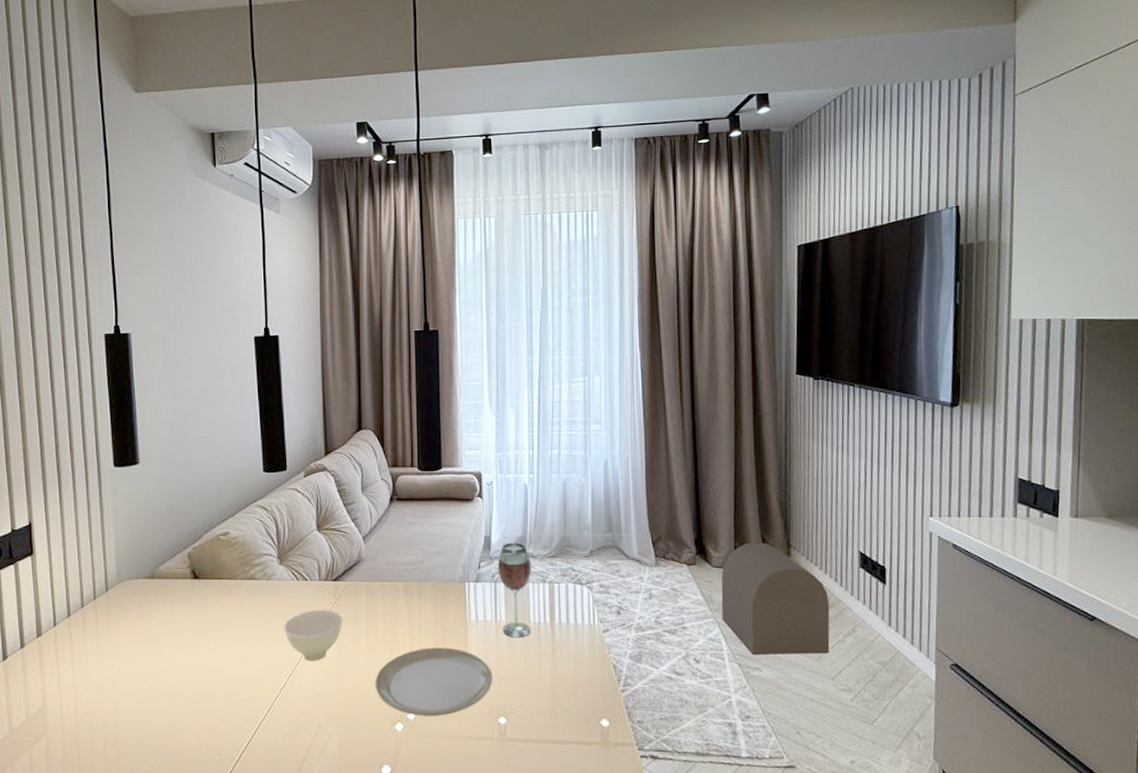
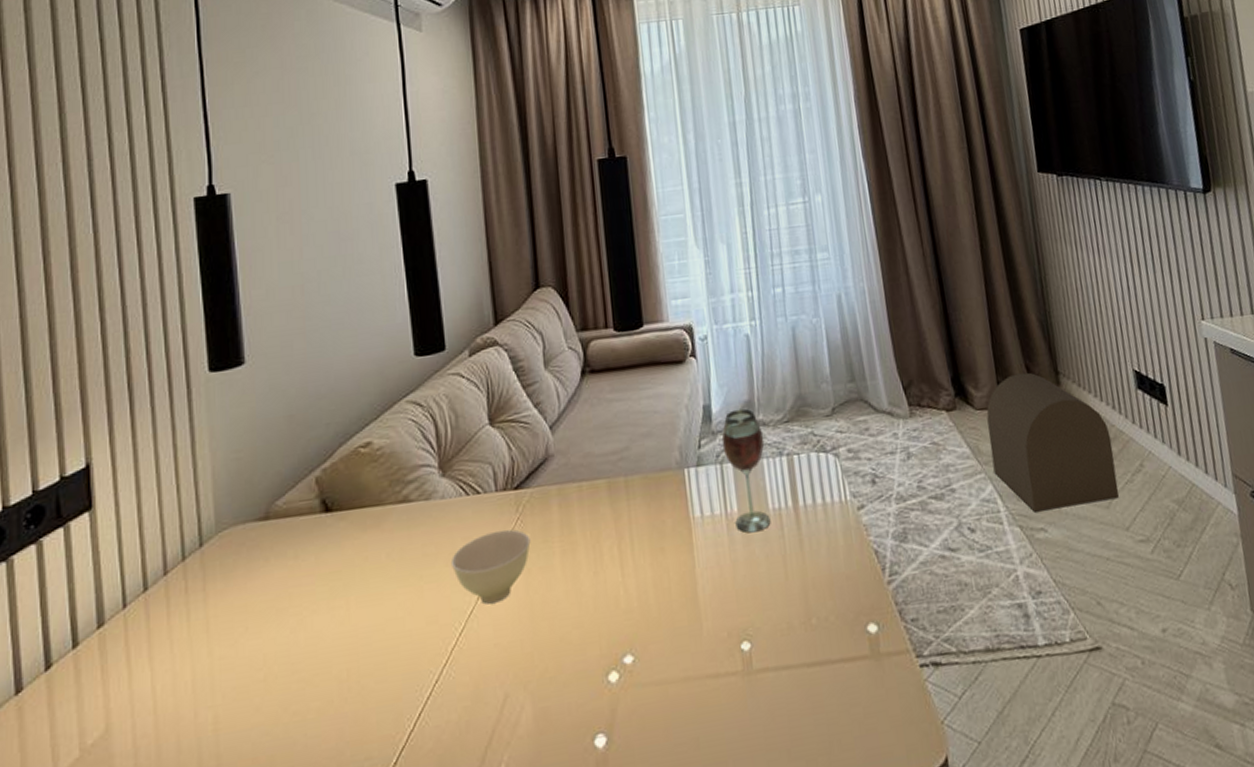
plate: present [375,647,493,716] -> none [577,557,729,658]

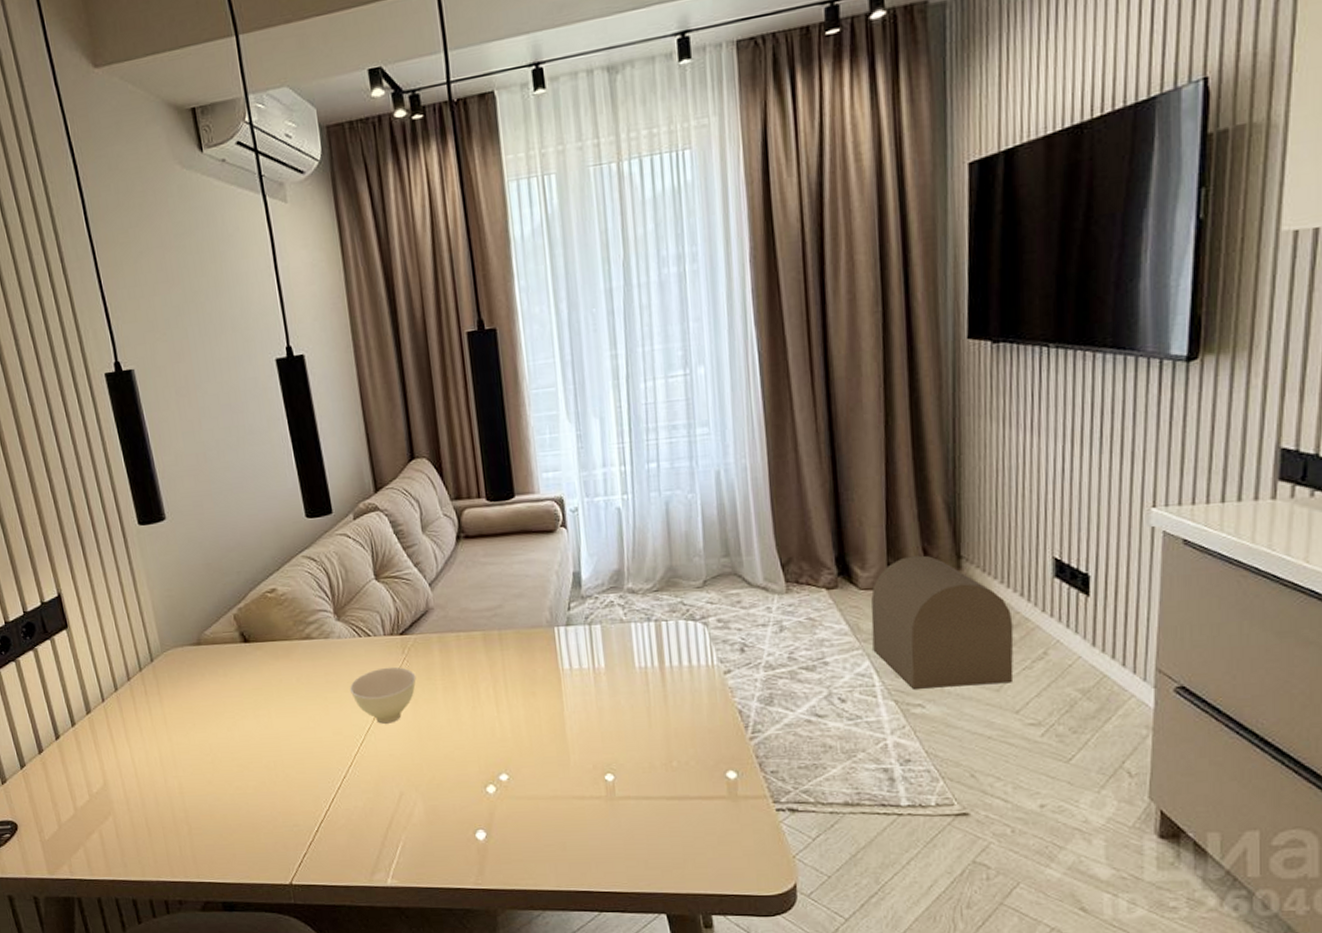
wineglass: present [721,408,771,533] -> none [590,576,637,686]

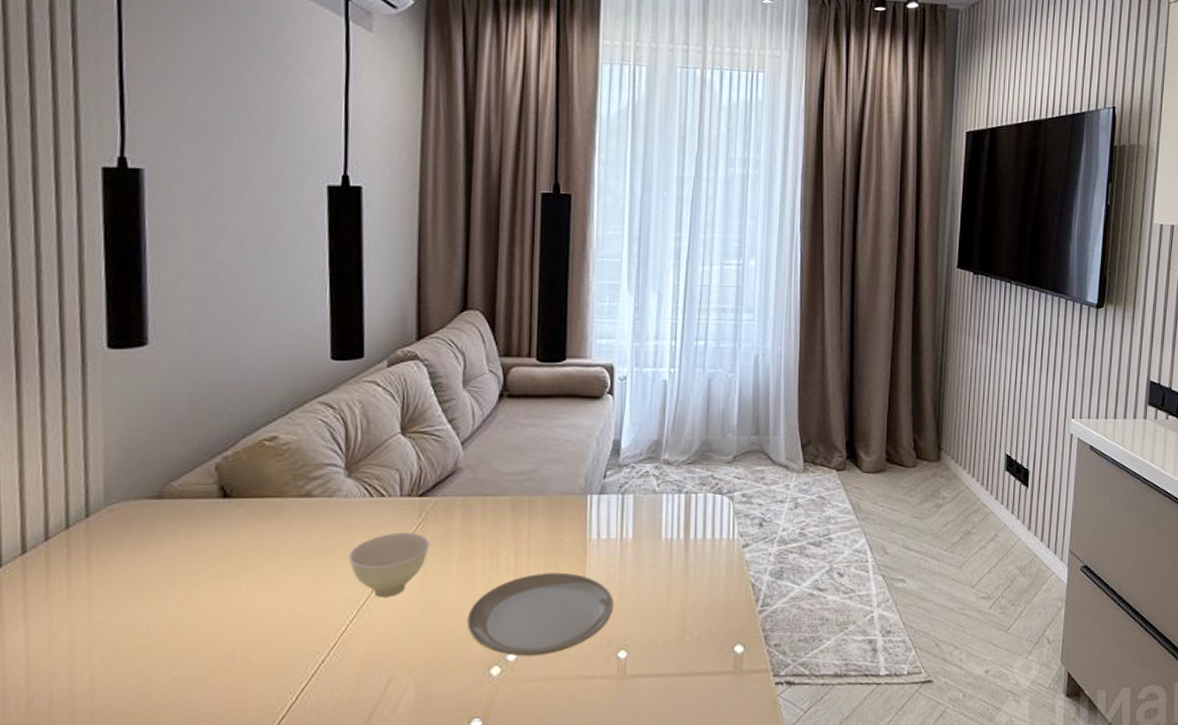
plate: none [459,701,595,777] -> present [467,572,614,657]
storage chest: present [871,555,1014,689] -> none [869,445,975,565]

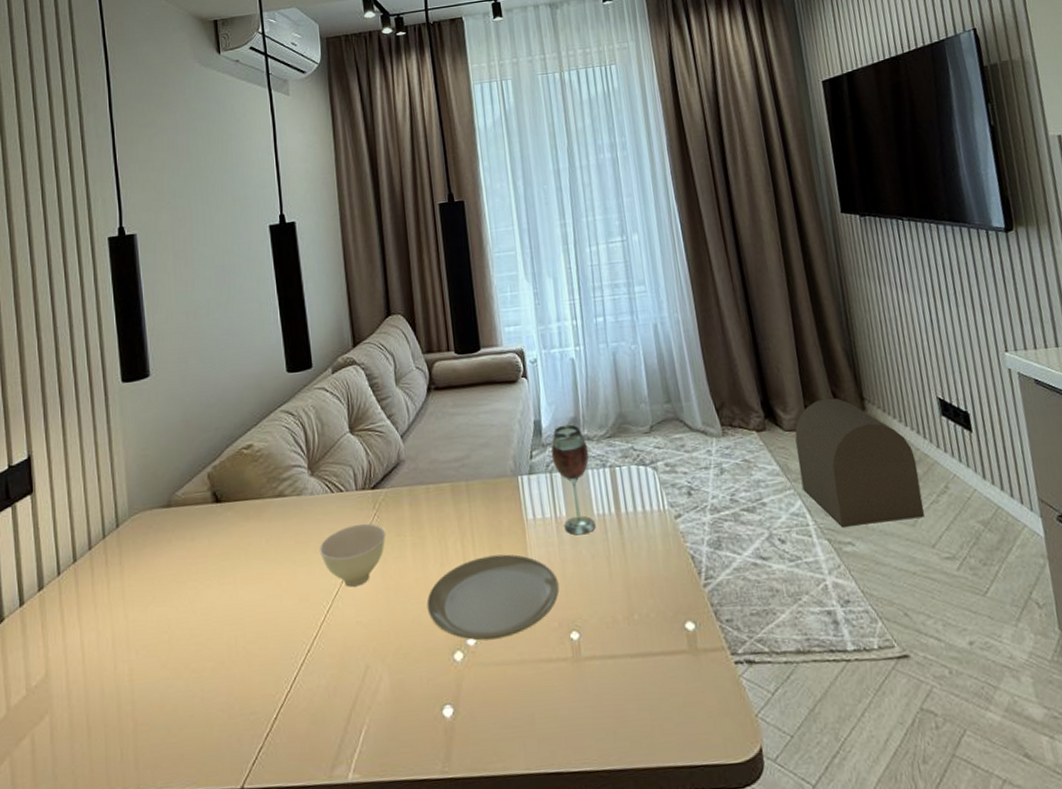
wineglass: none [626,447,667,558] -> present [550,424,596,535]
storage chest: none [869,445,975,565] -> present [794,398,924,527]

